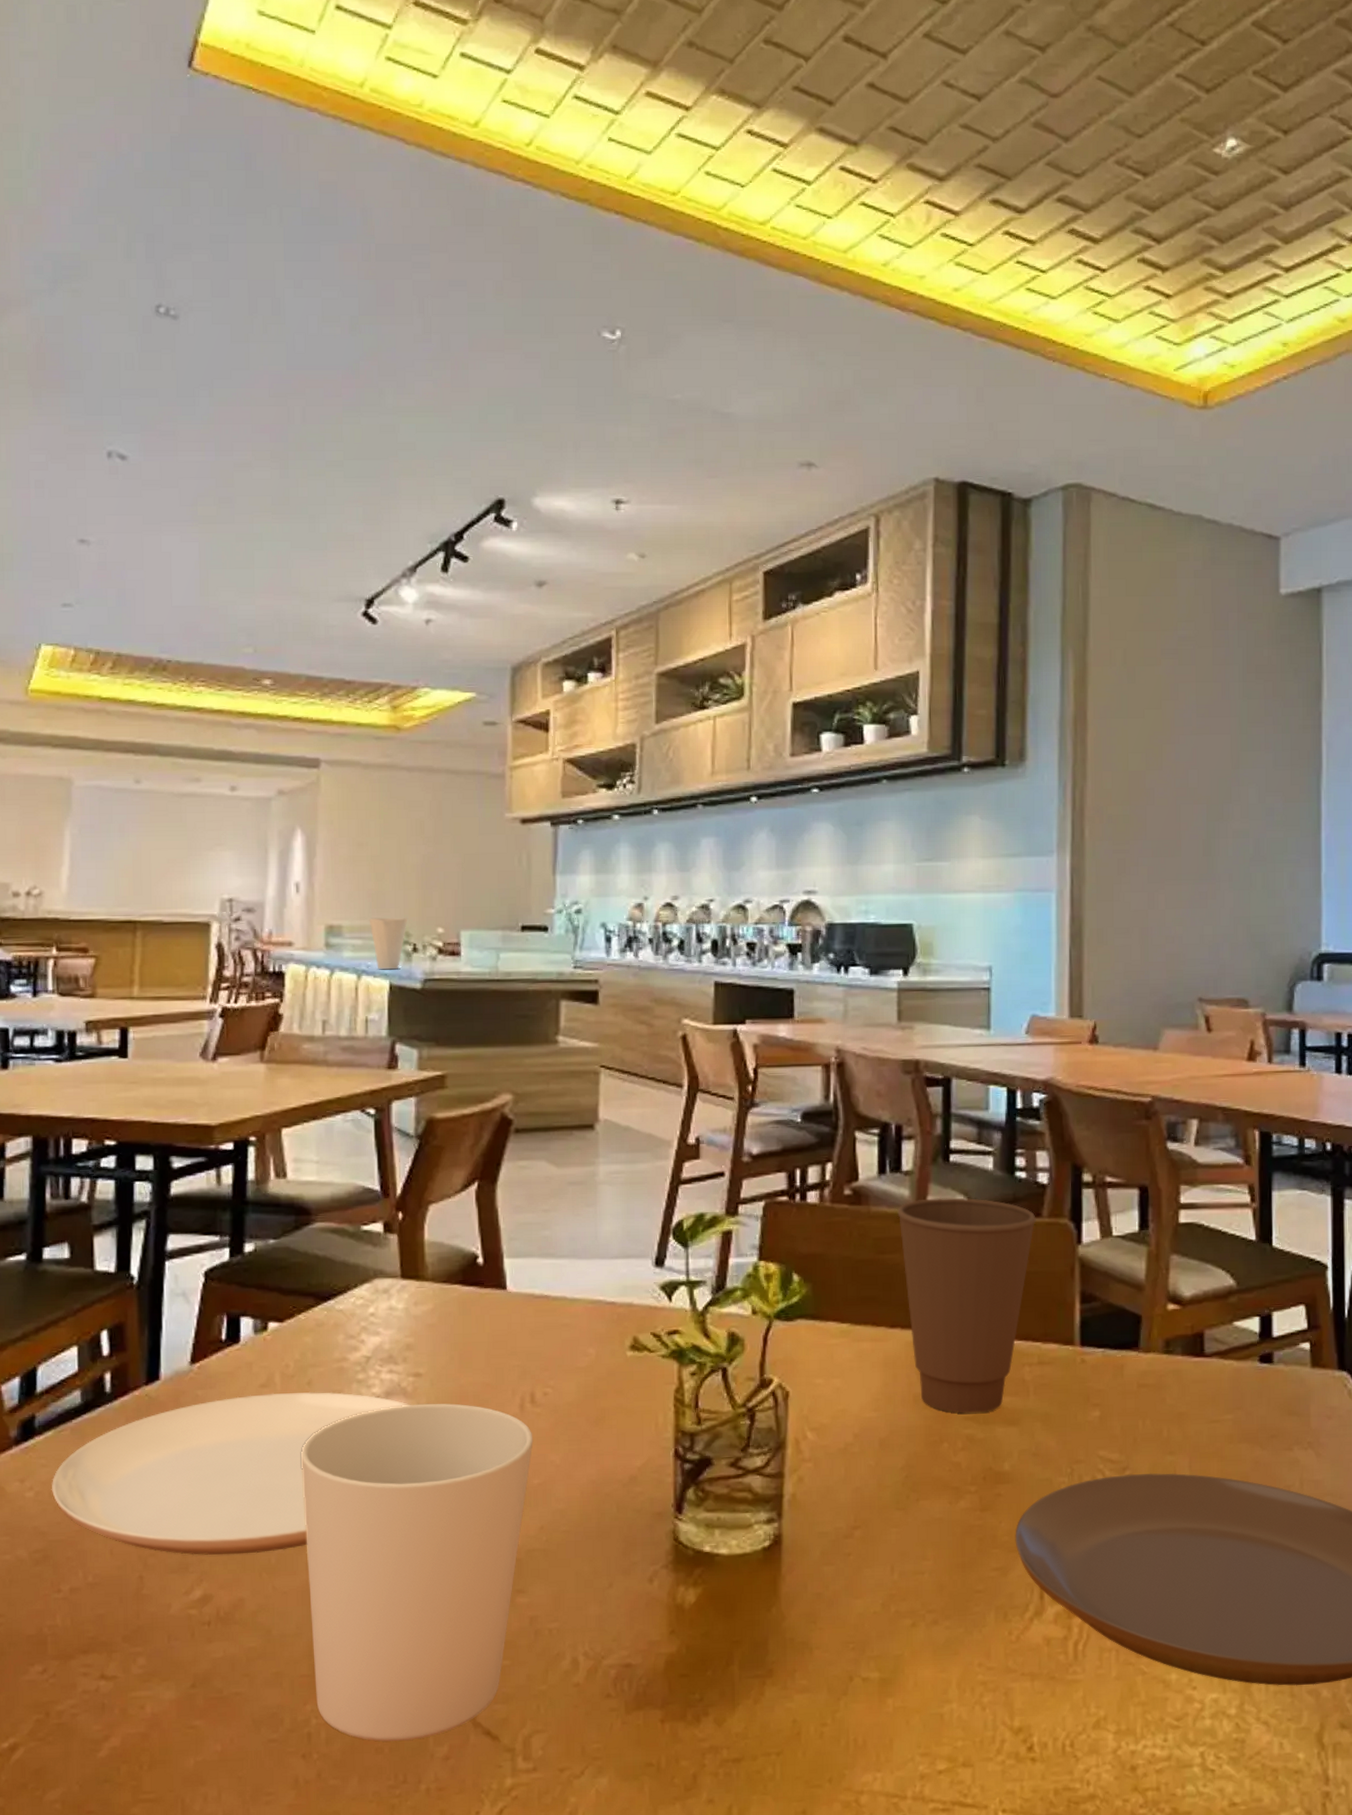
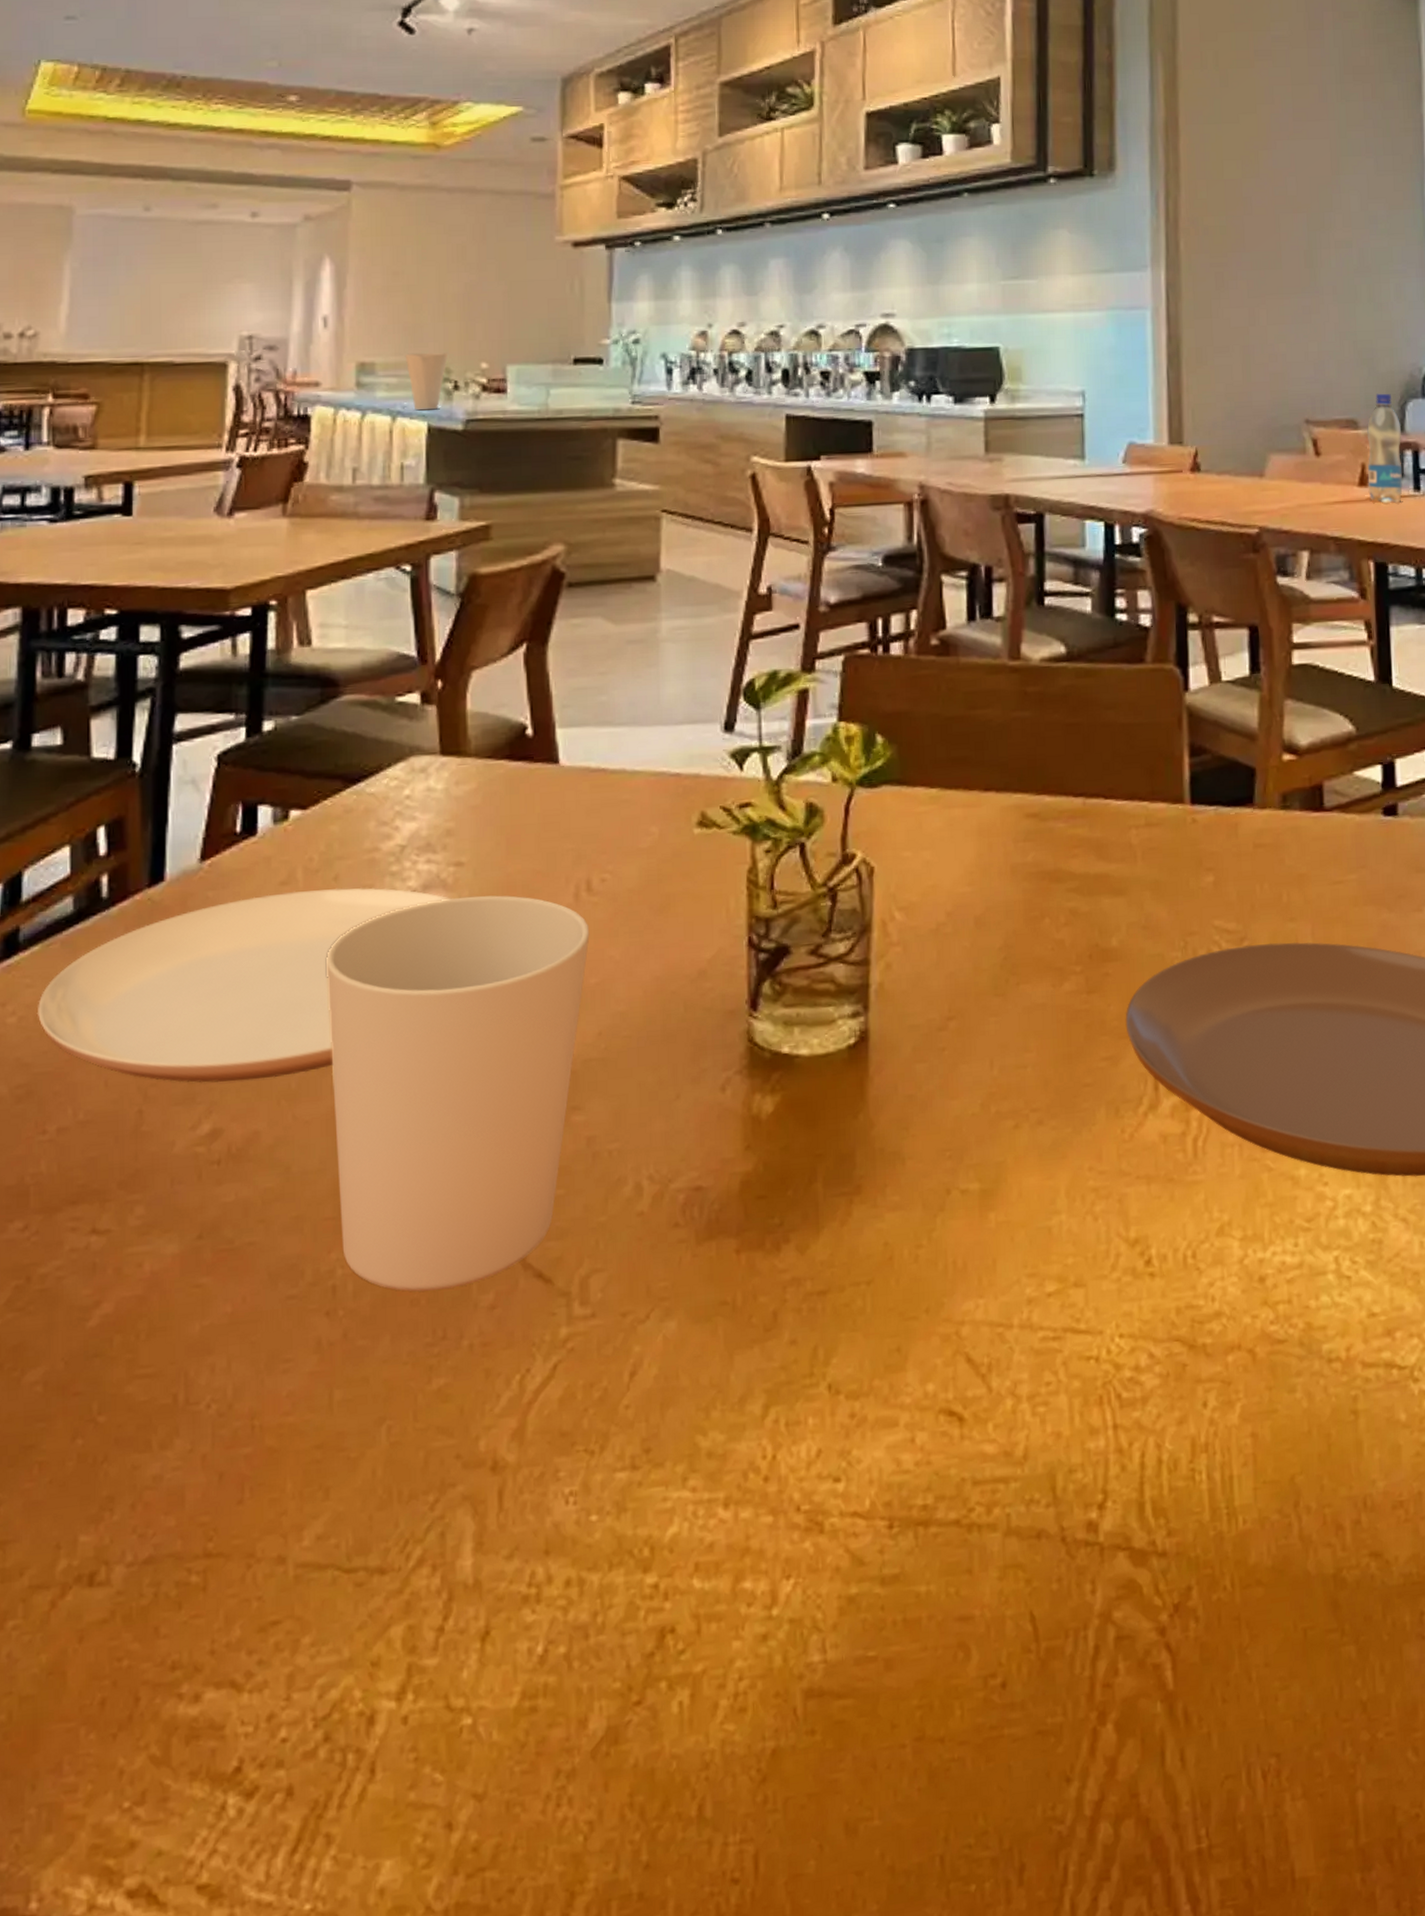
cup: present [897,1197,1036,1414] -> none [989,644,1139,885]
bottle: none [1256,975,1290,1079] -> present [1366,393,1403,505]

